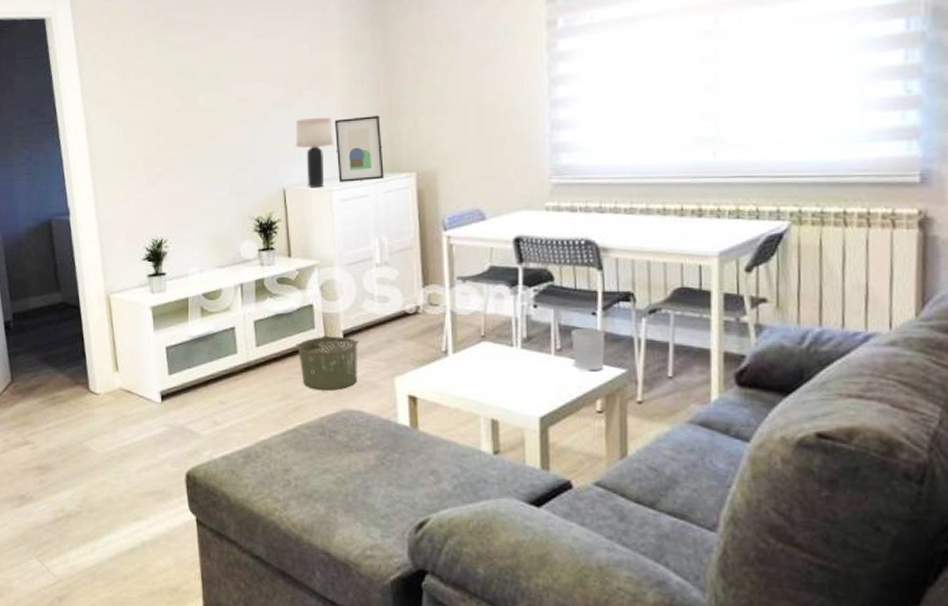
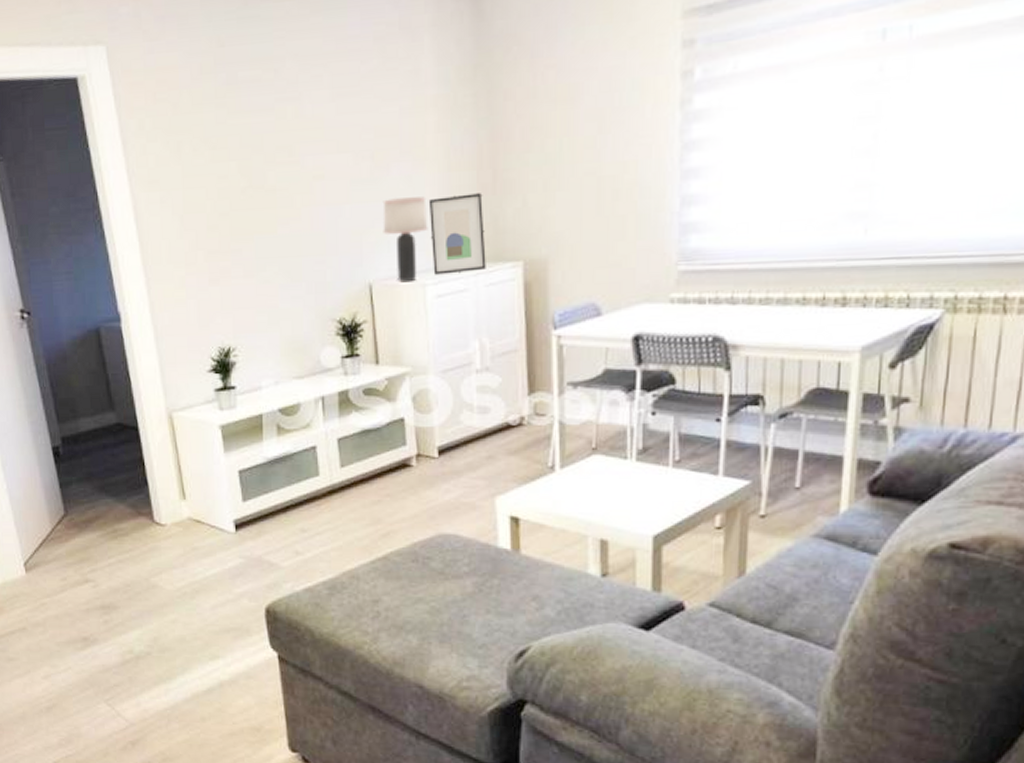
basket: present [296,336,359,390] -> none [385,453,456,513]
candle holder: present [571,327,606,371] -> none [691,436,730,484]

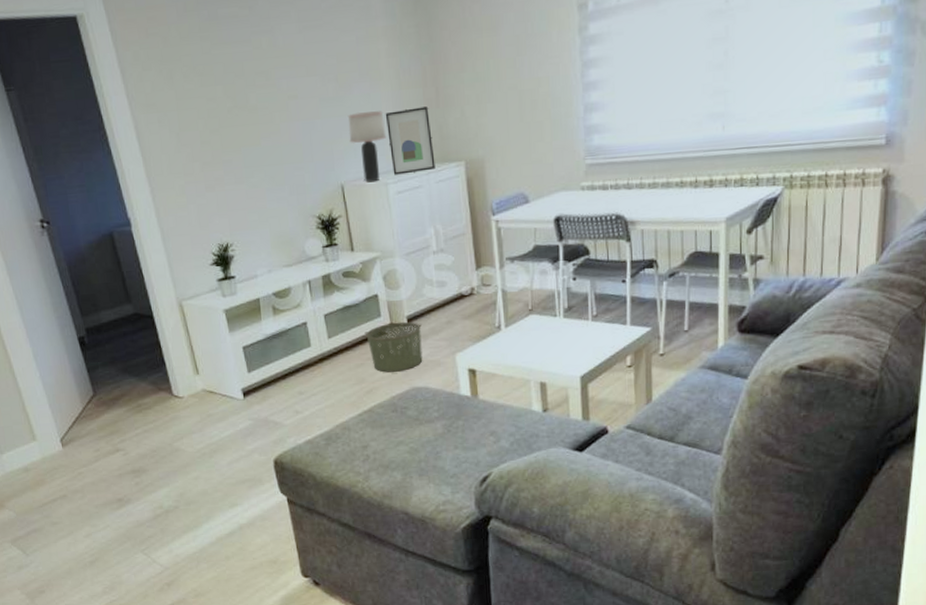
basket: none [385,453,456,513] -> present [364,321,423,373]

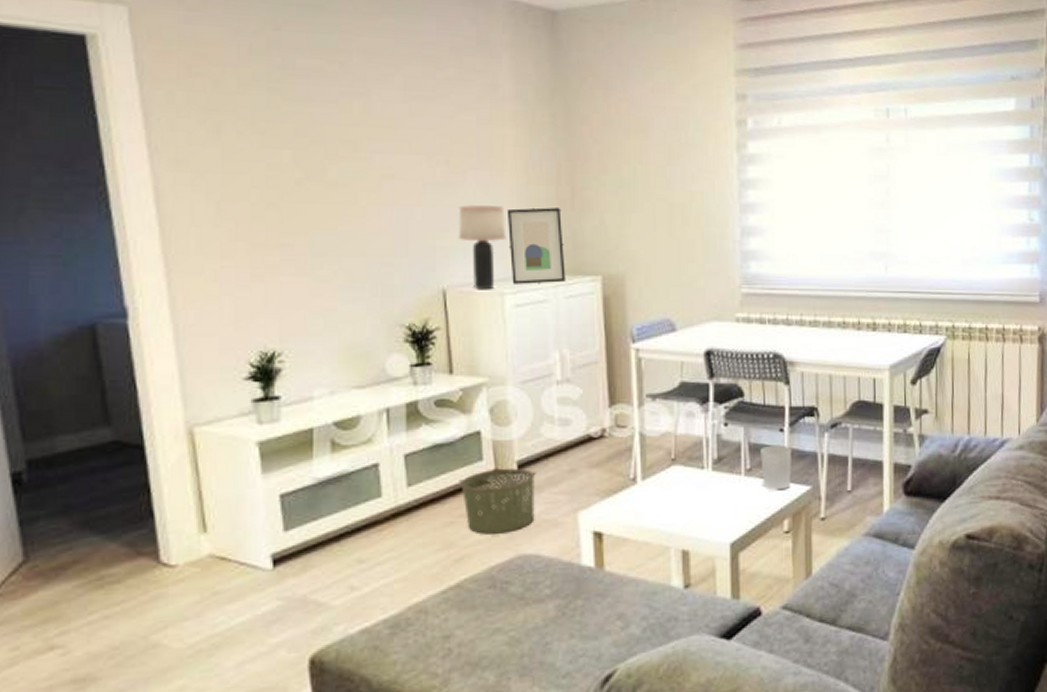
candle holder: none [605,293,634,333] -> present [760,445,792,491]

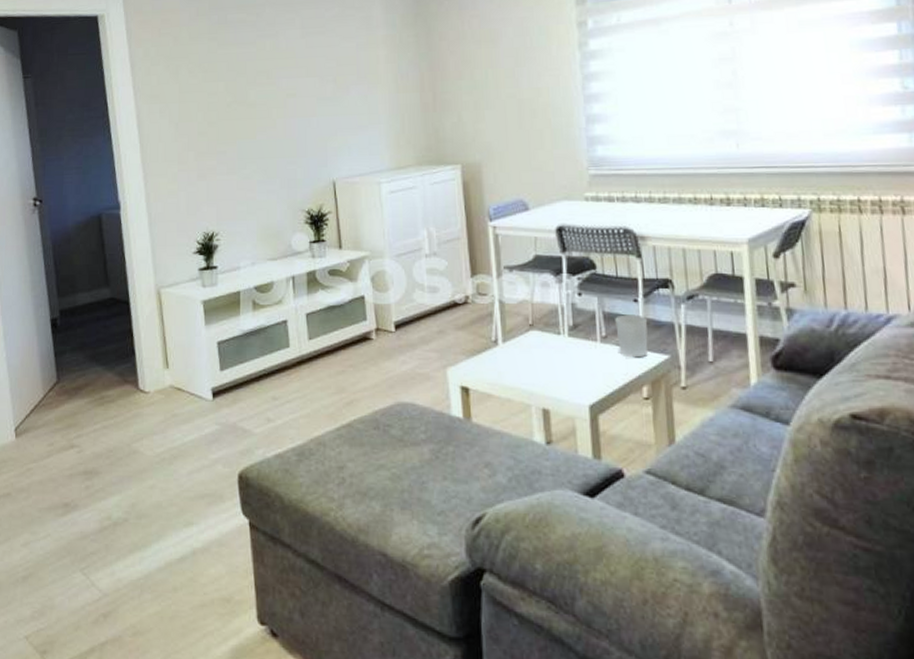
table lamp: present [458,205,507,290] -> none [343,112,382,181]
basket: present [459,467,536,535] -> none [348,327,410,383]
picture frame: present [506,207,566,284] -> none [381,110,430,175]

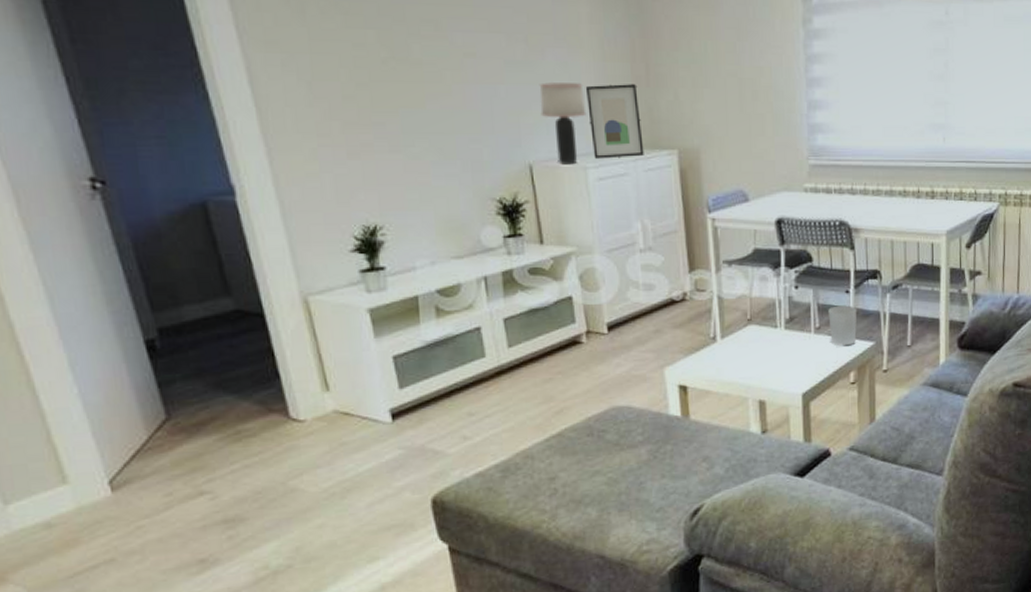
table lamp: none [343,112,382,181] -> present [539,82,587,165]
picture frame: none [381,110,430,175] -> present [585,84,644,159]

